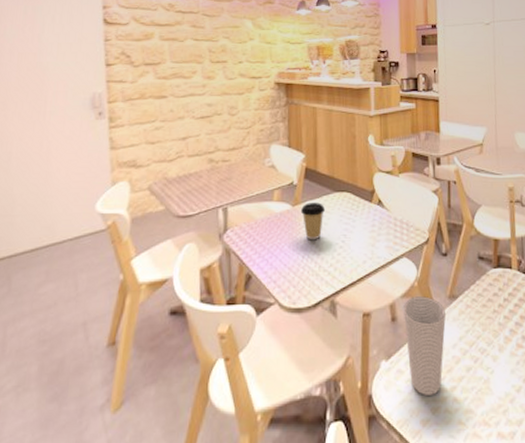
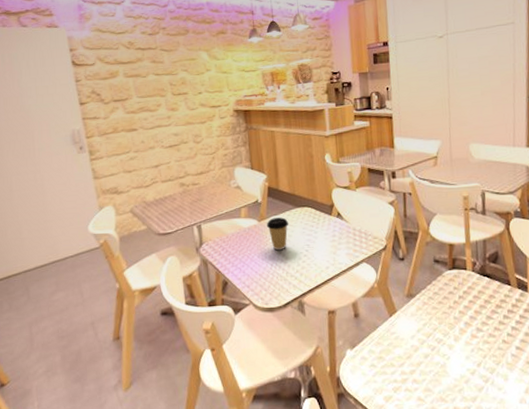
cup: present [403,296,446,395] -> none [365,296,404,377]

